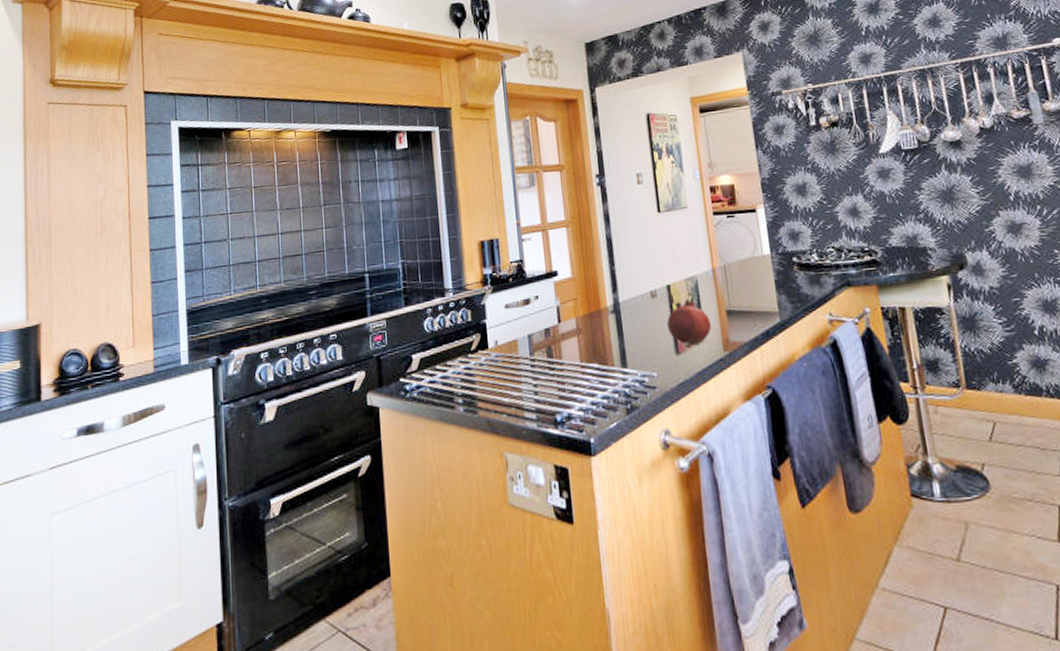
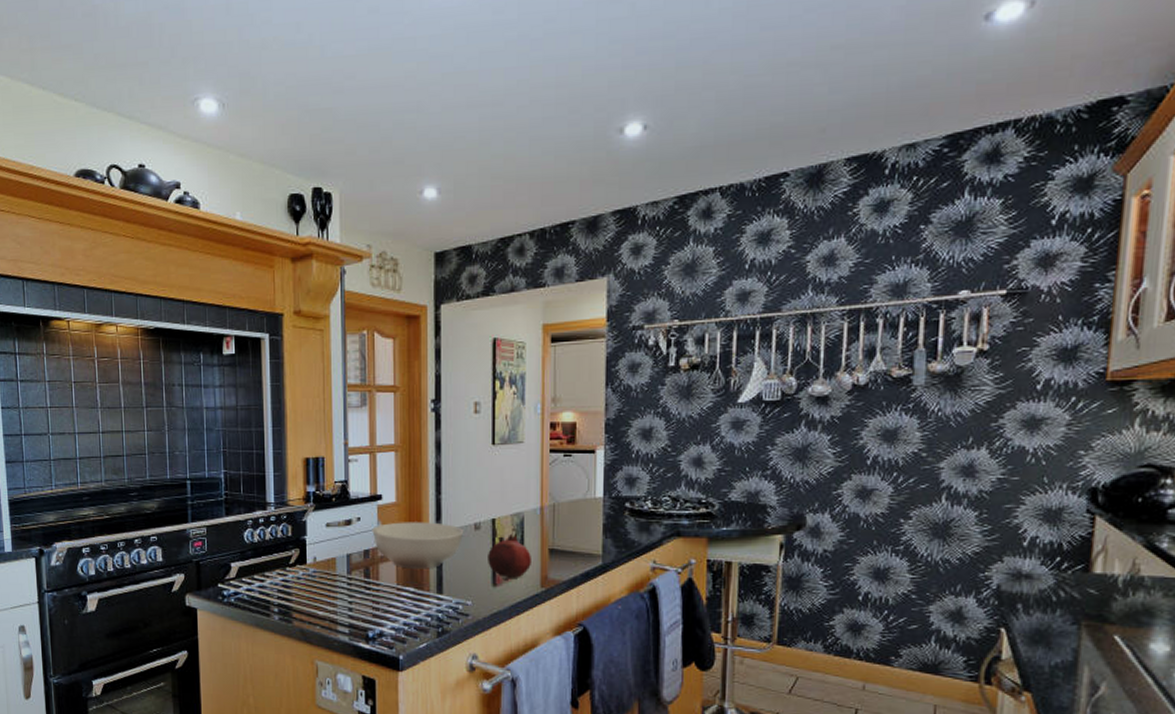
bowl: none [550,294,642,344] -> present [372,522,464,569]

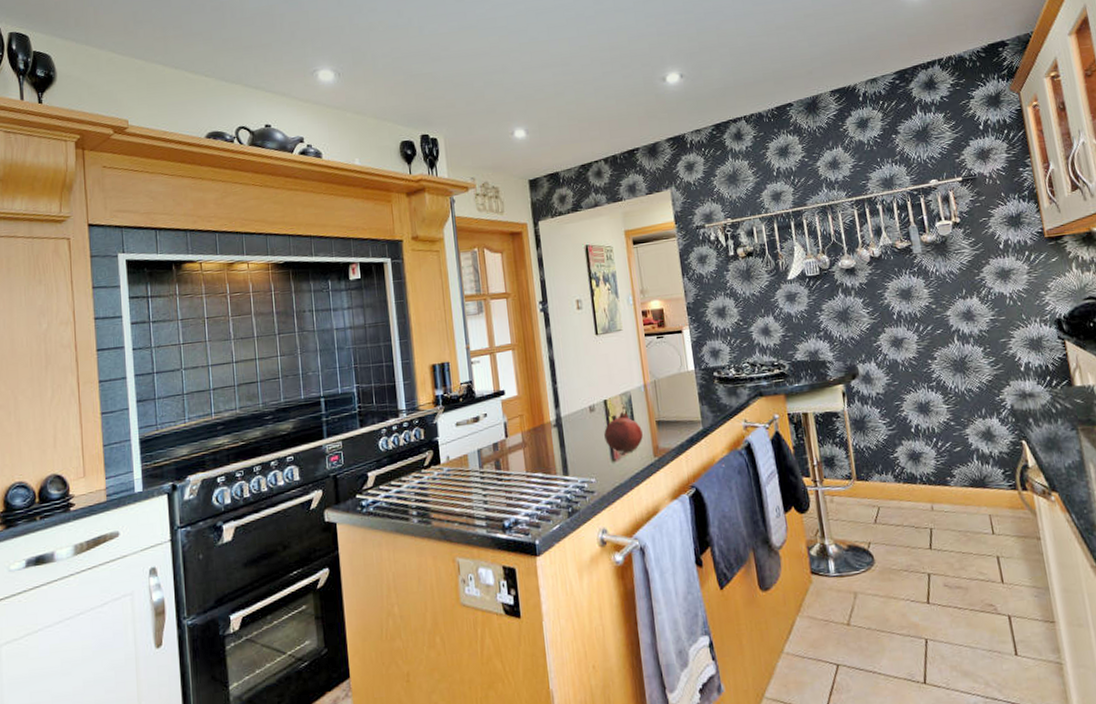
bowl: present [372,522,464,569] -> none [498,409,581,456]

